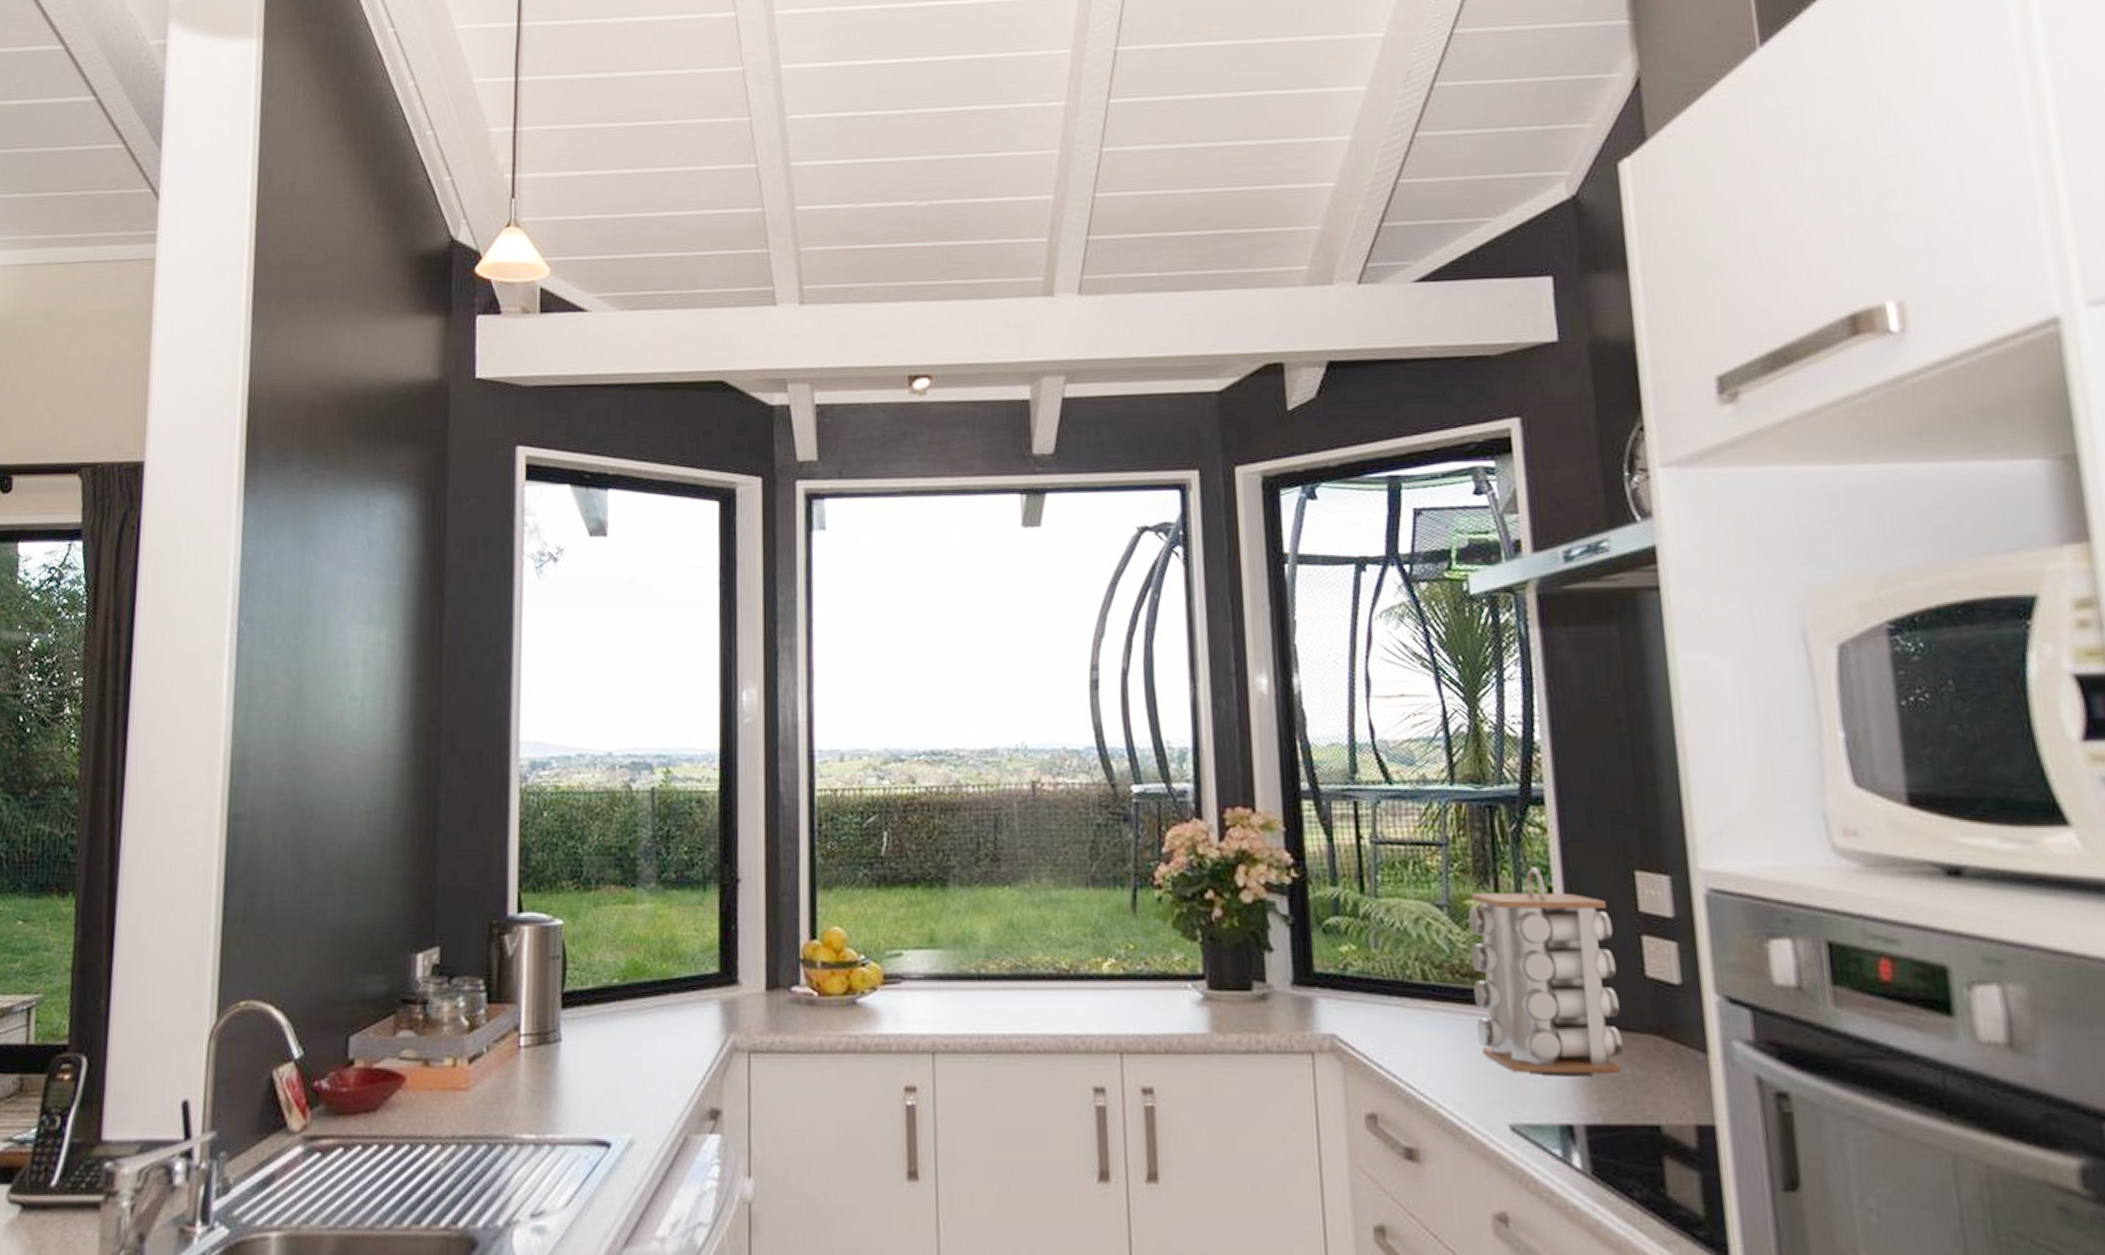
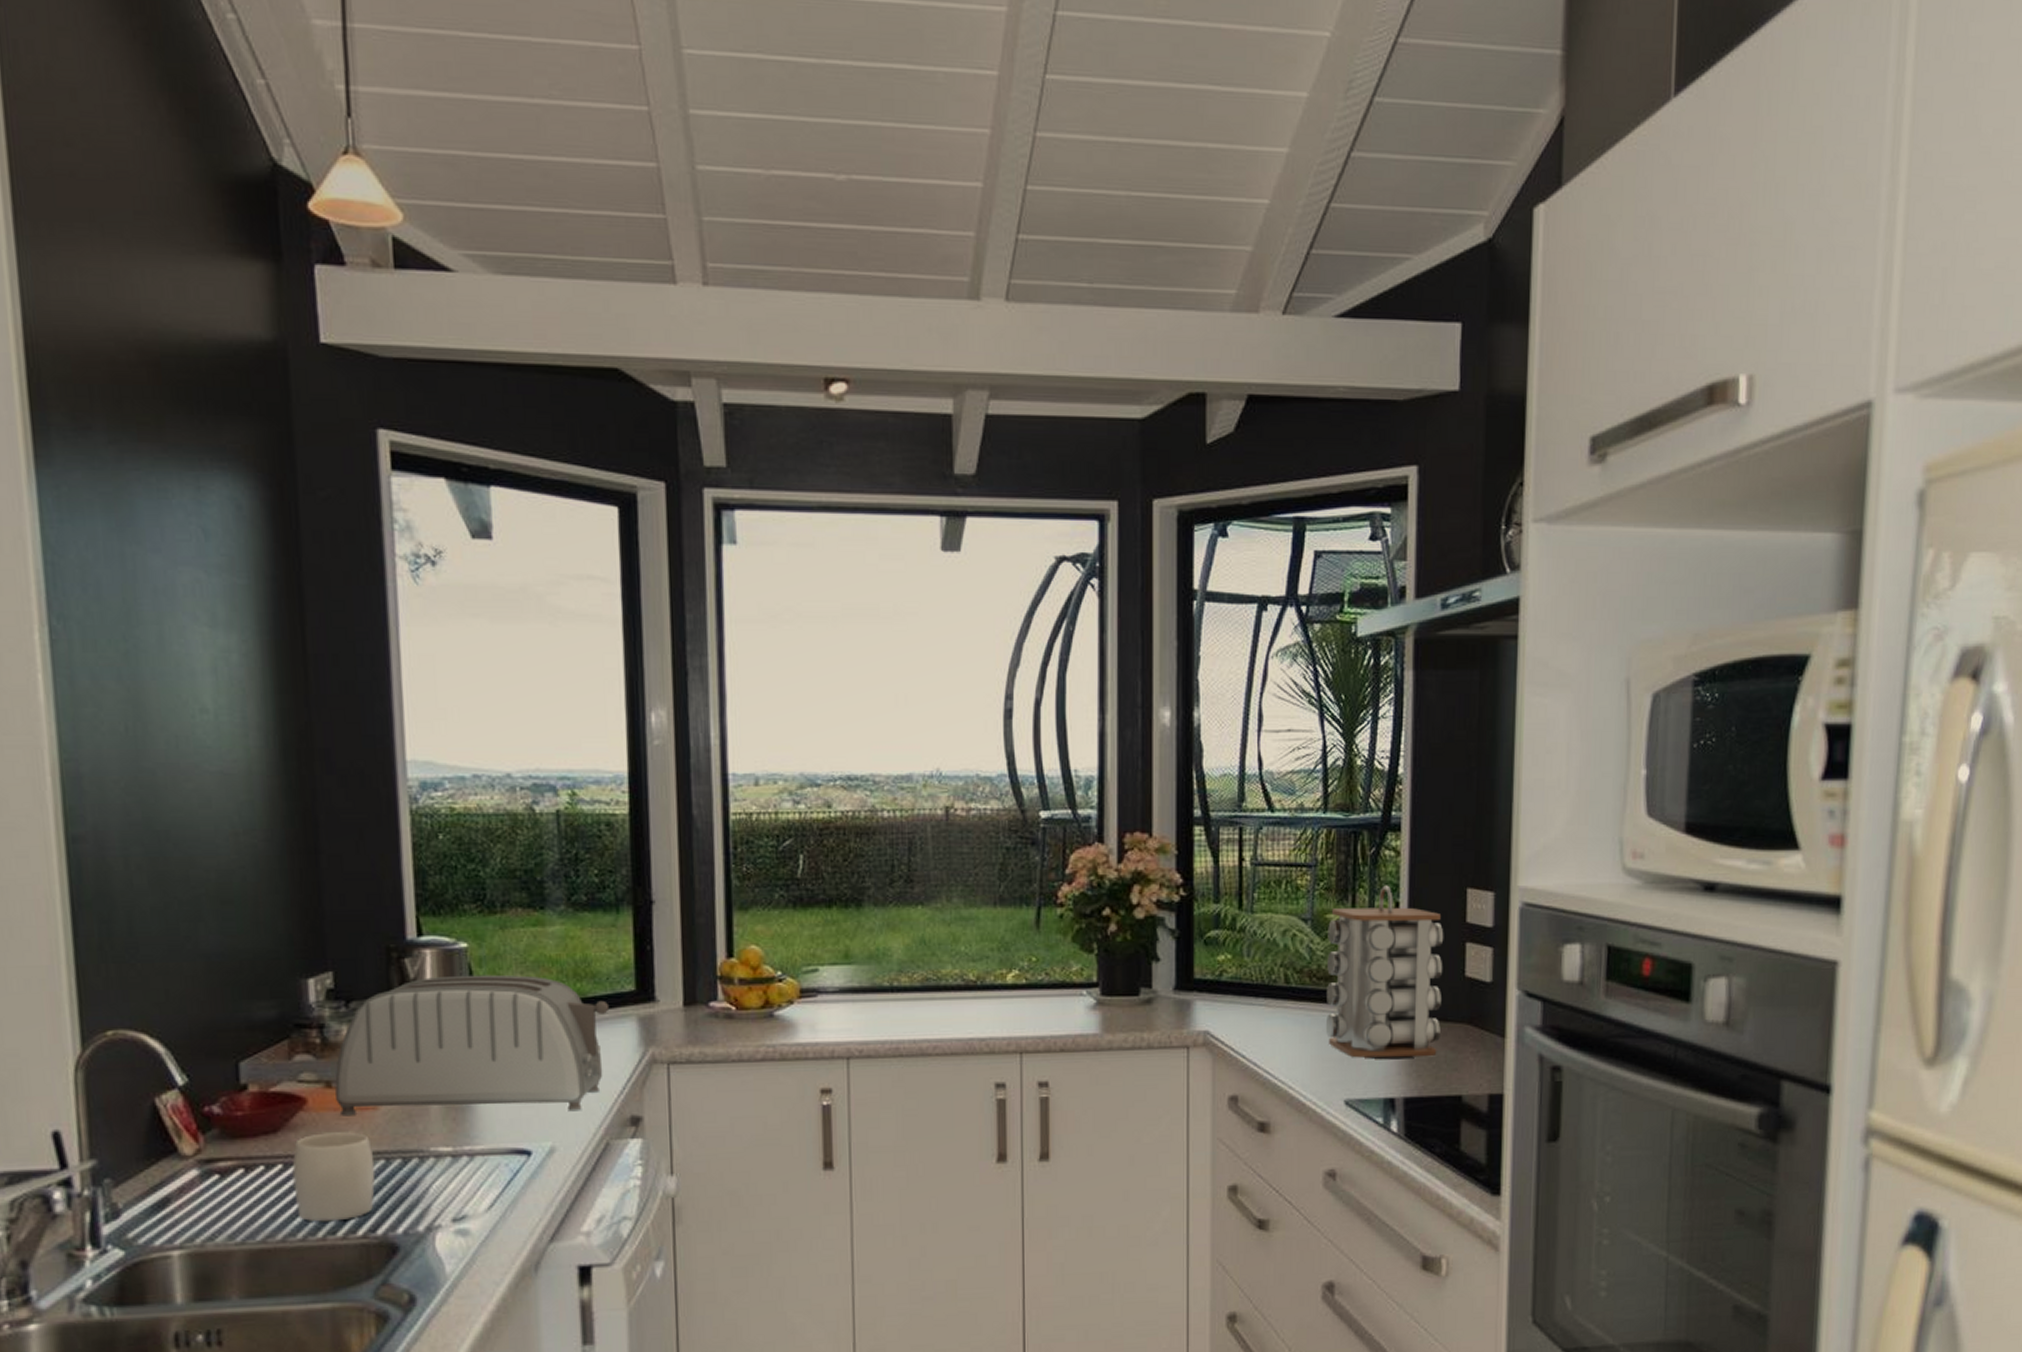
mug: none [385,1113,462,1210] -> present [292,1132,376,1222]
toaster: none [432,953,694,1101] -> present [335,974,610,1116]

